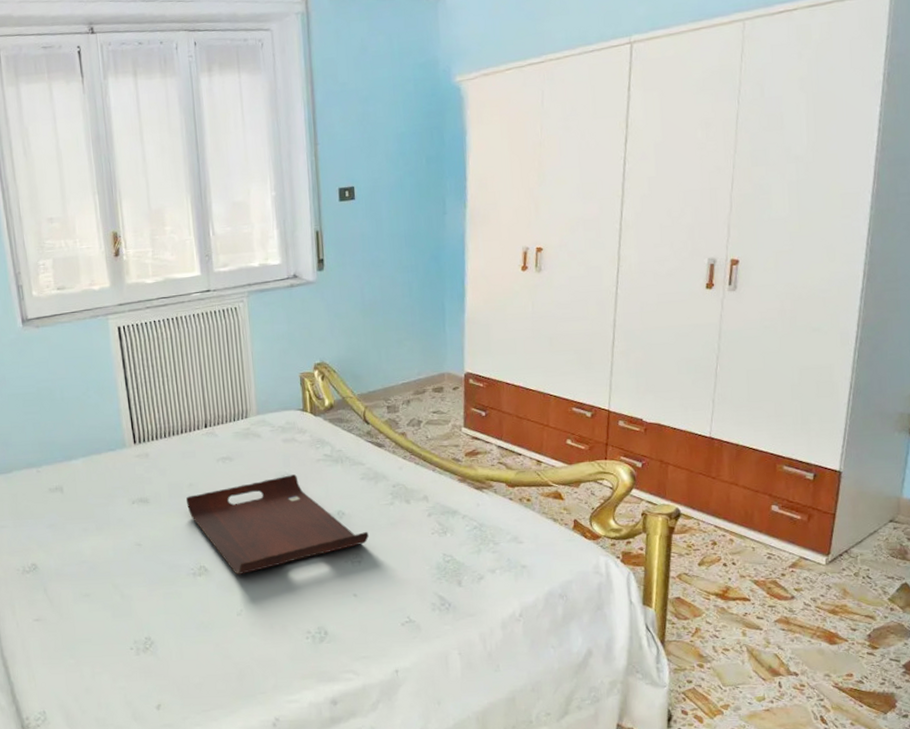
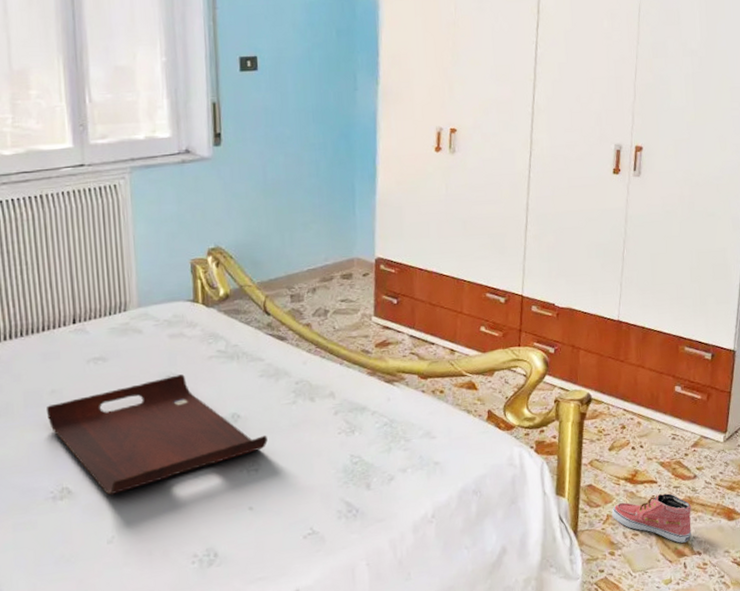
shoe: none [701,611,788,662] -> present [612,493,692,543]

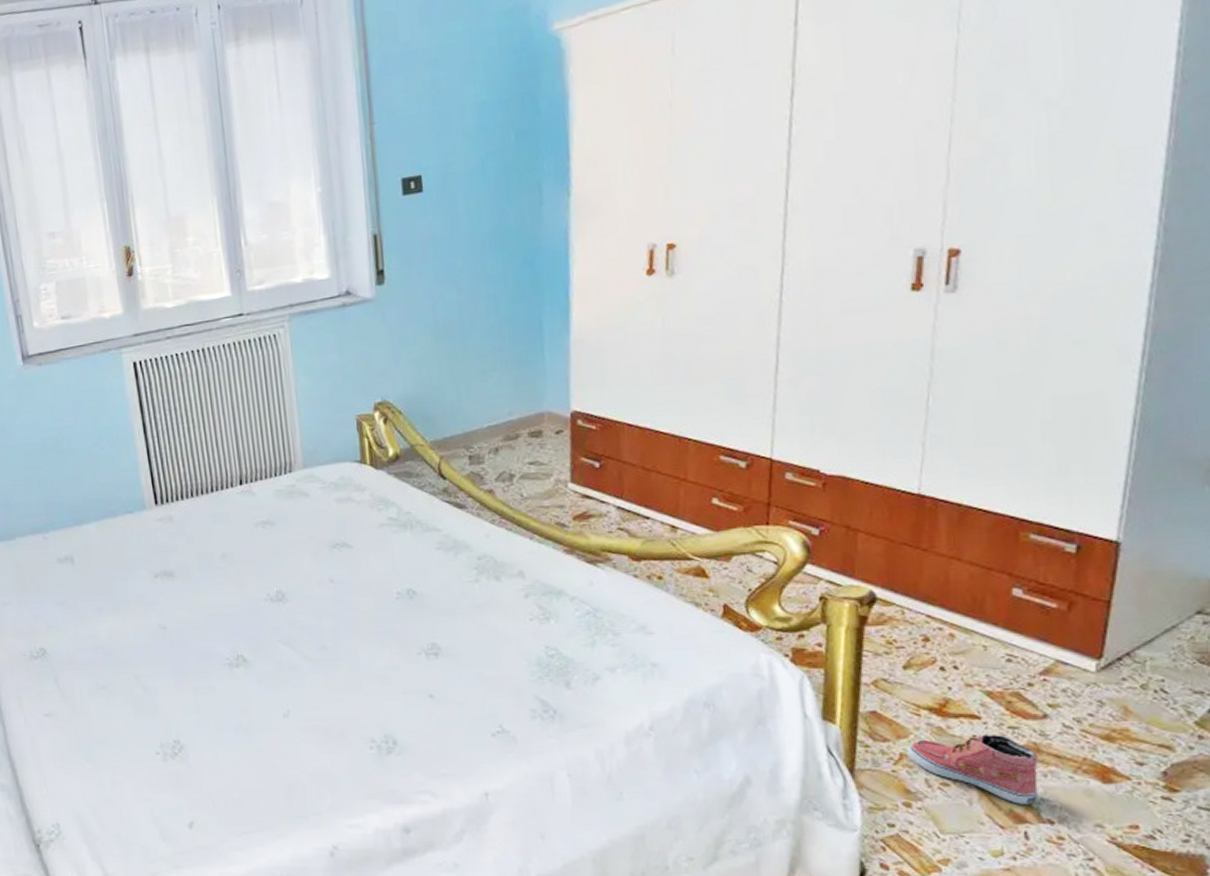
serving tray: present [46,374,268,496] -> none [218,543,448,668]

